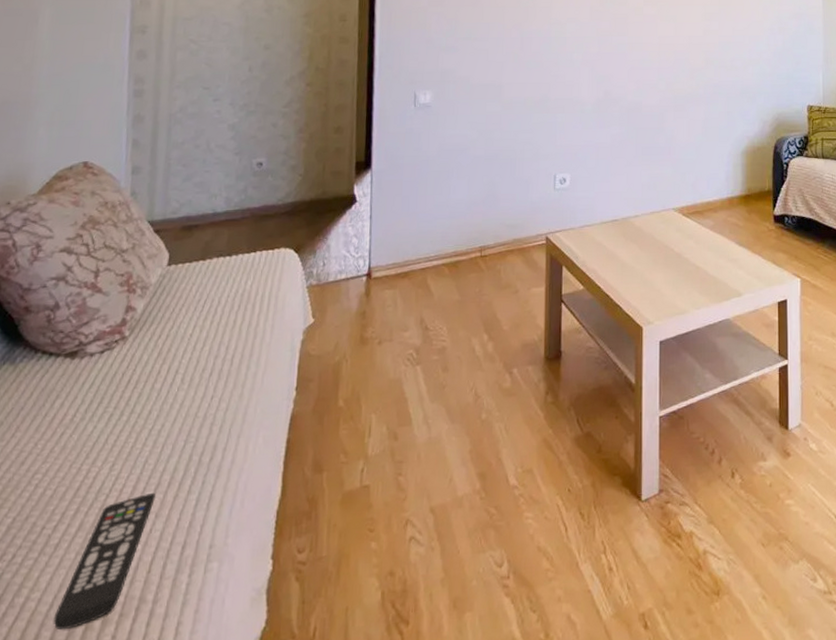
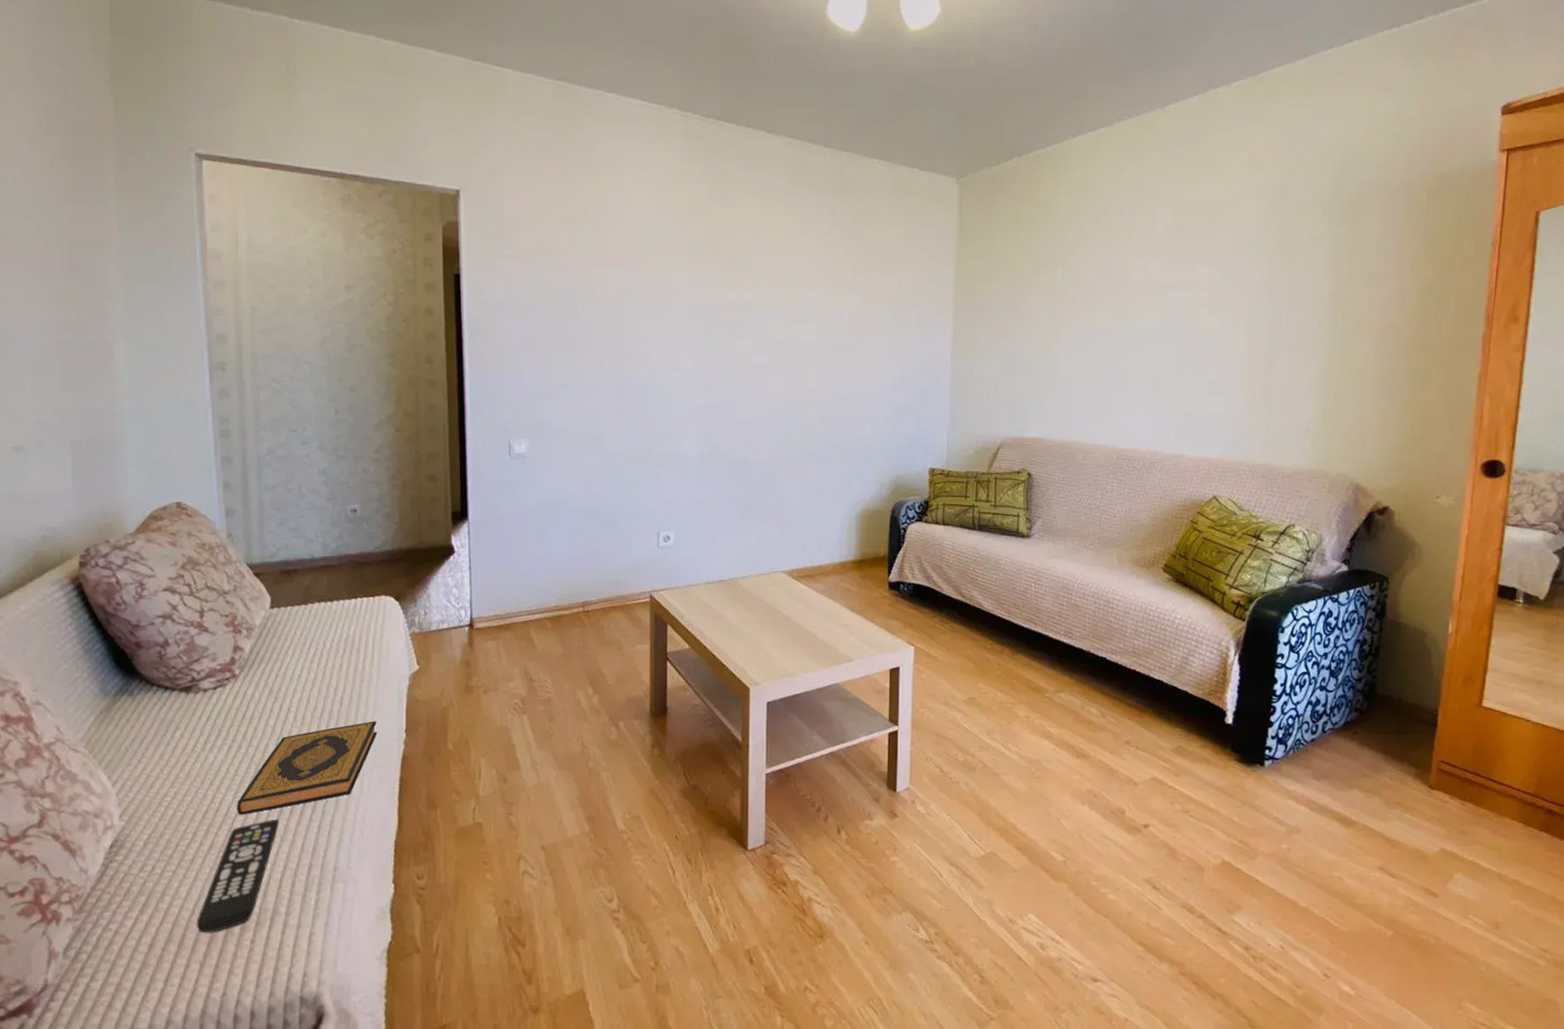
hardback book: none [111,379,267,490] -> present [237,721,378,815]

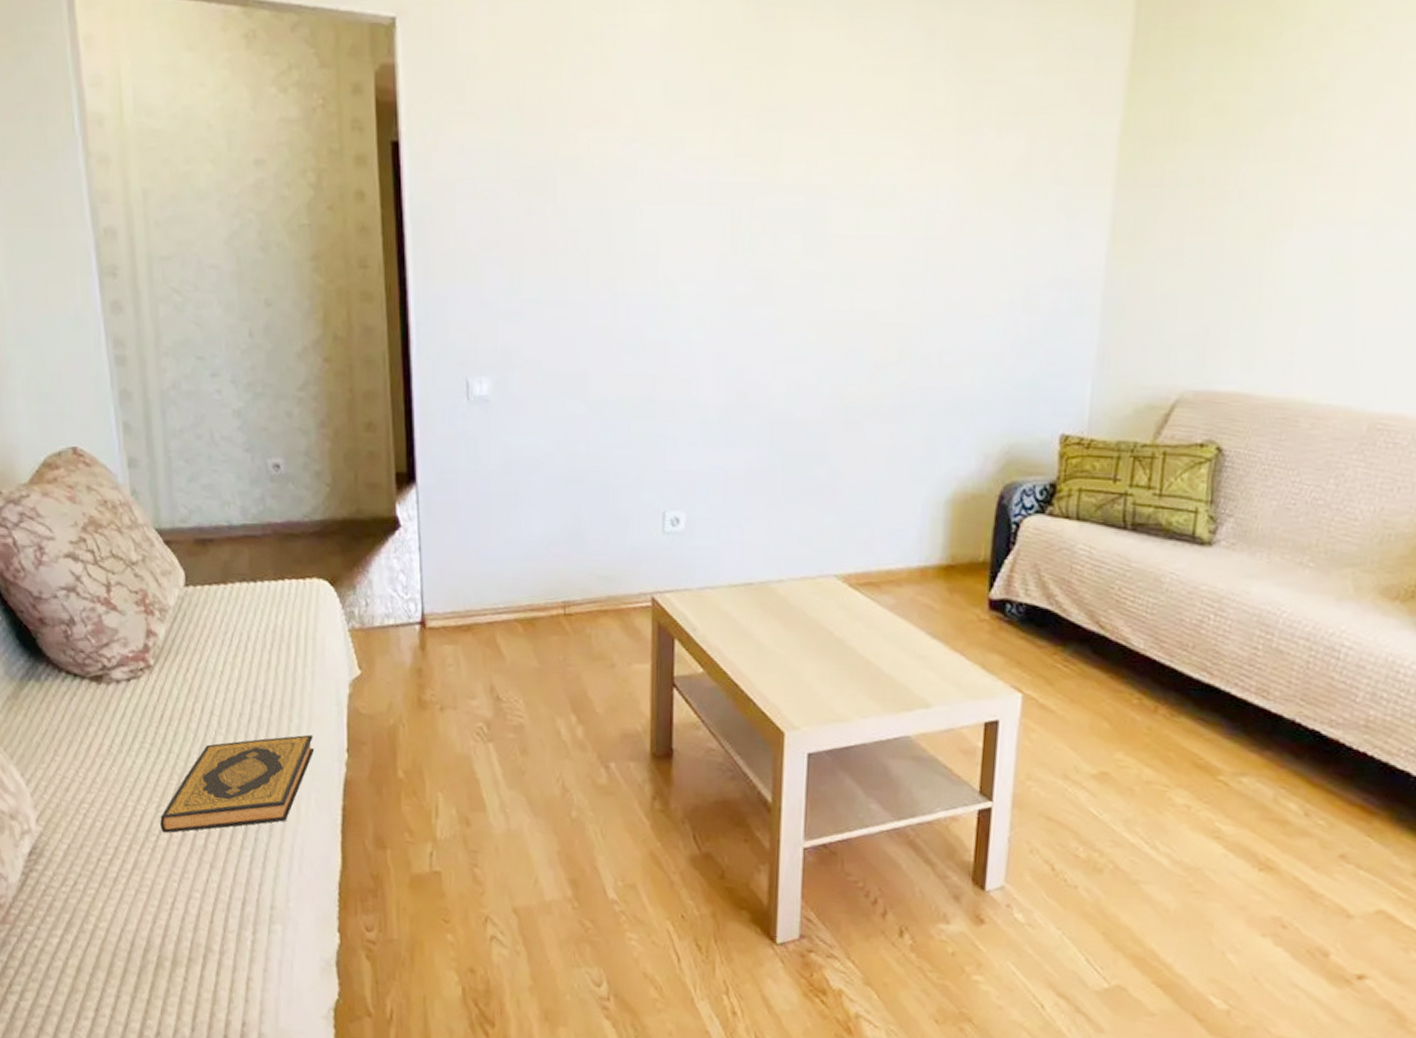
remote control: present [196,819,279,933] -> none [124,841,207,964]

